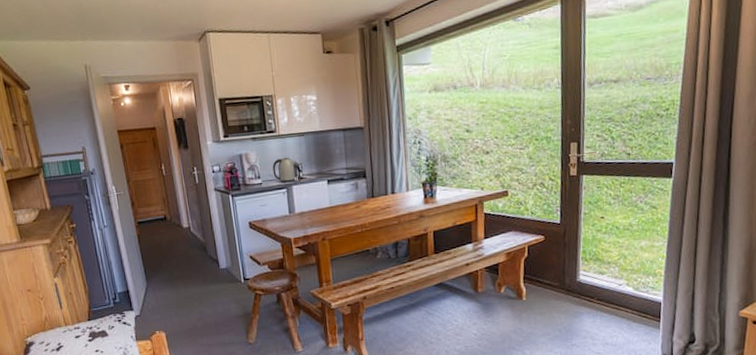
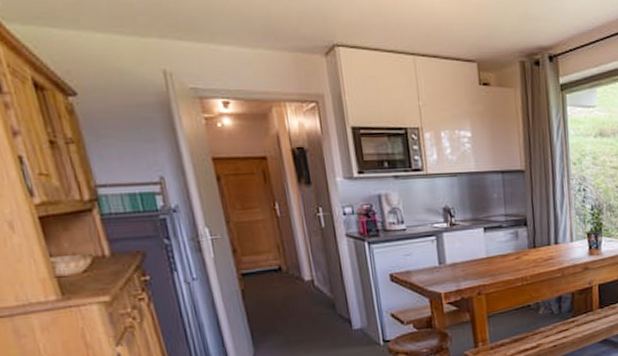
kettle: present [272,157,296,183] -> none [418,200,447,230]

